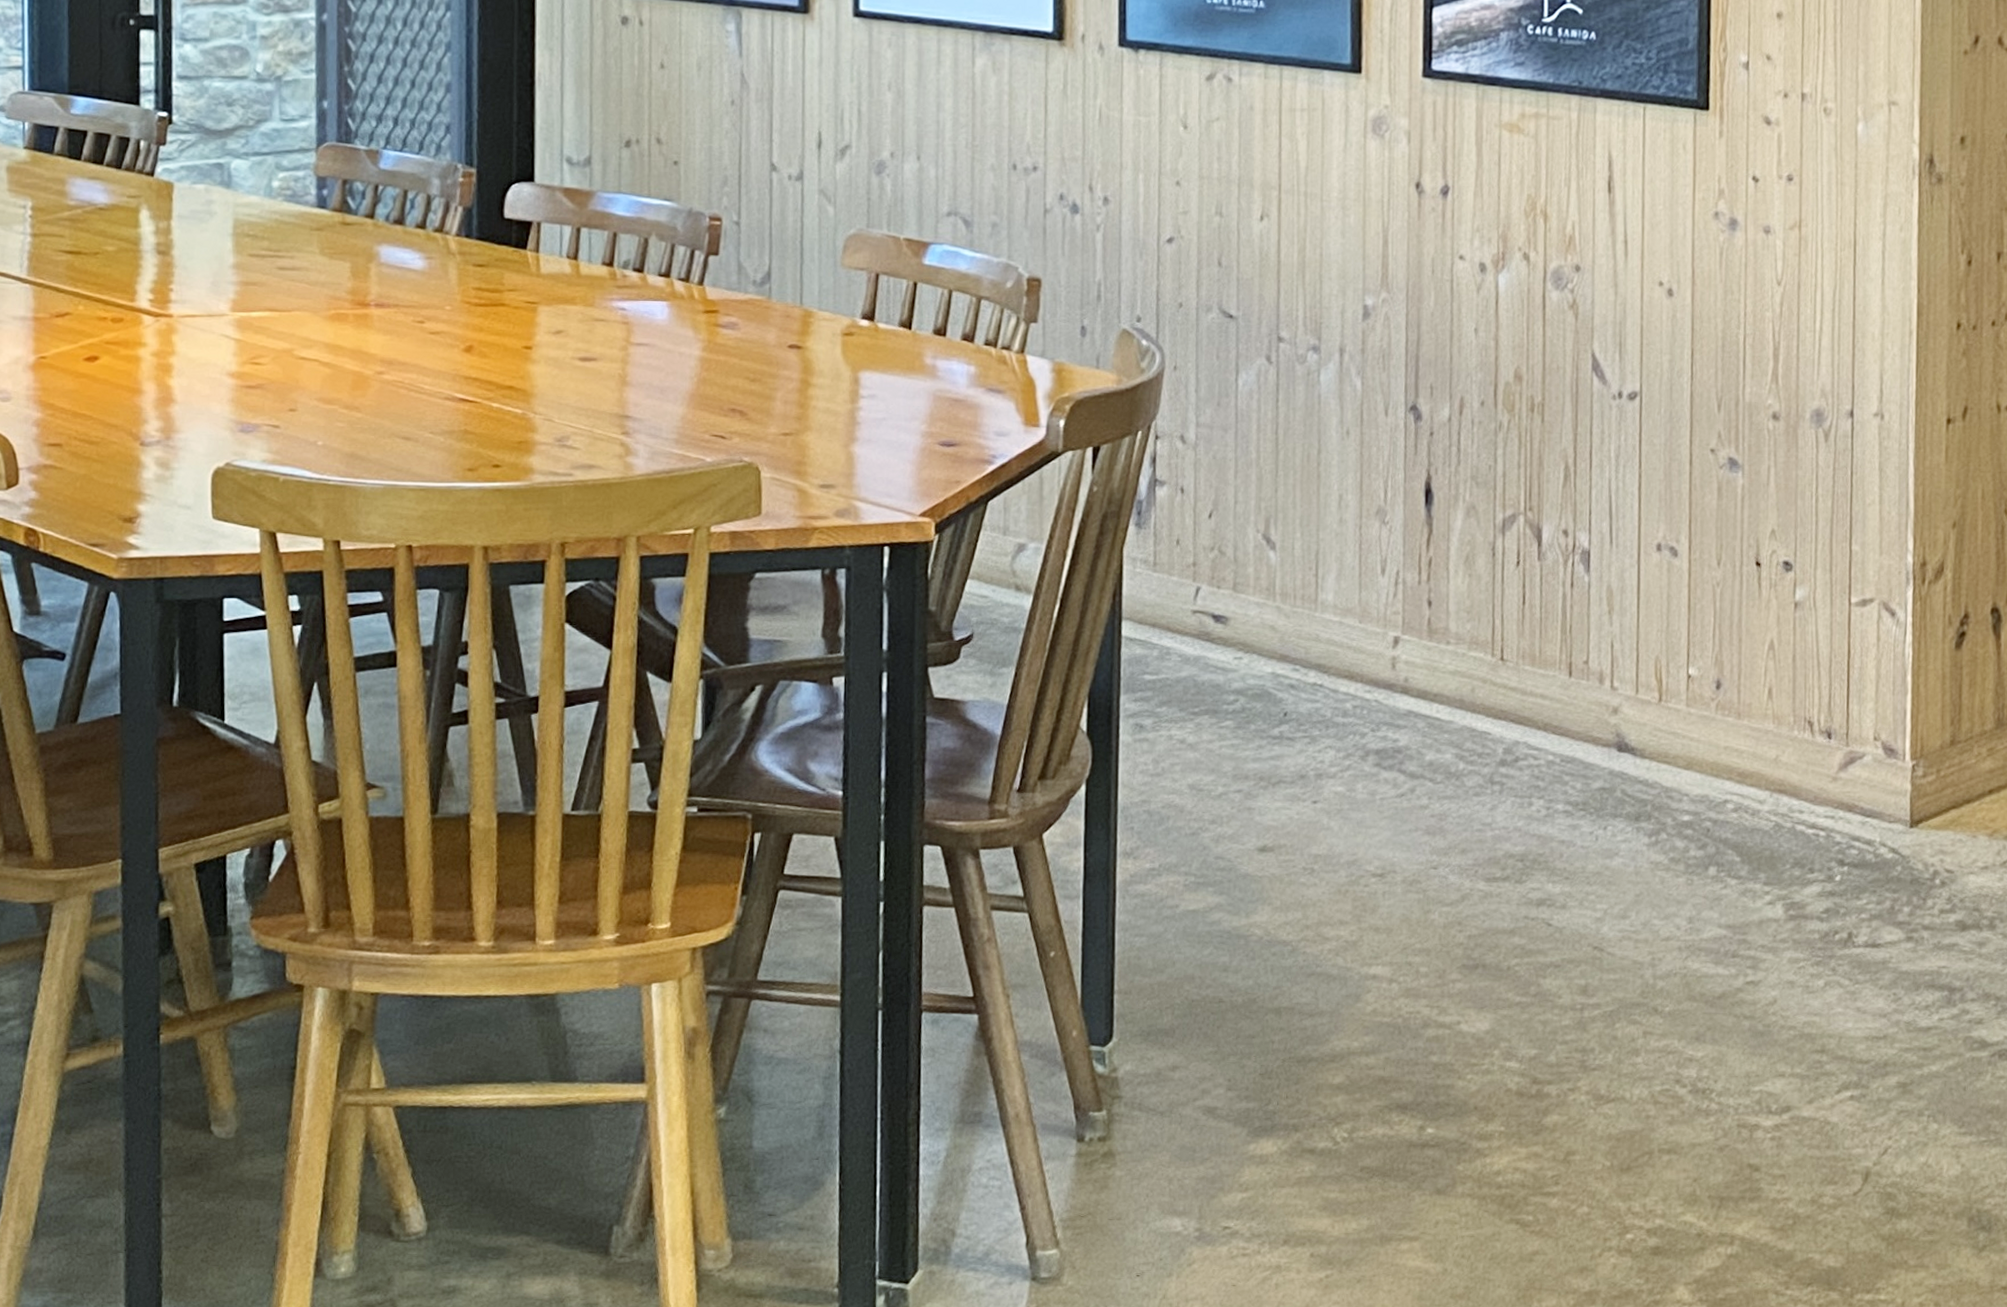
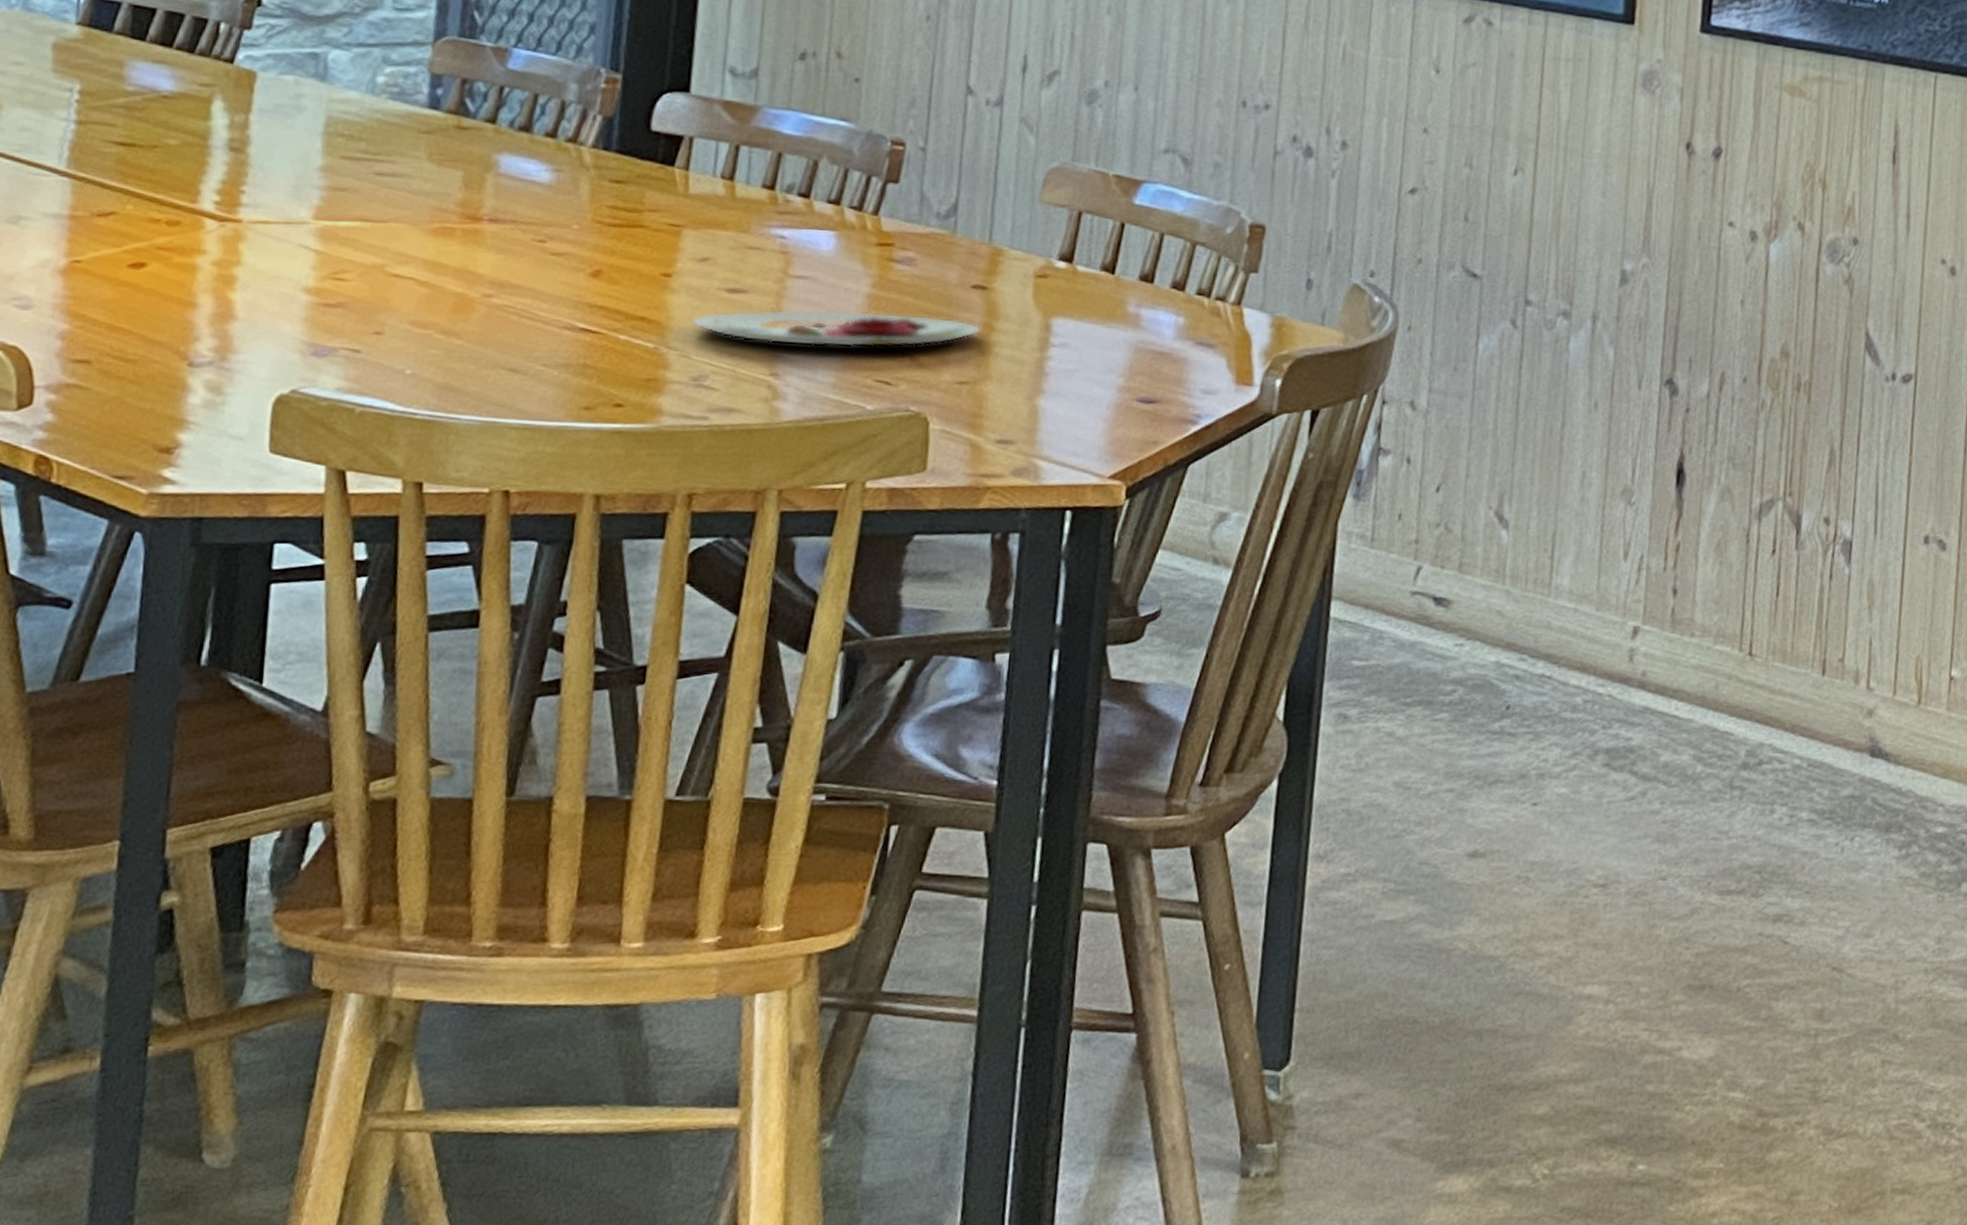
plate: none [552,373,799,407] -> present [691,309,981,348]

